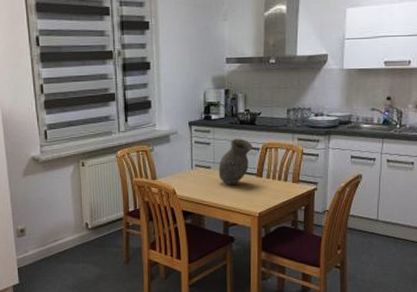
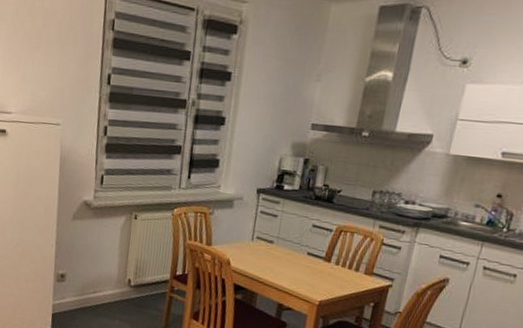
vase: present [218,139,252,185] -> none [280,215,325,266]

